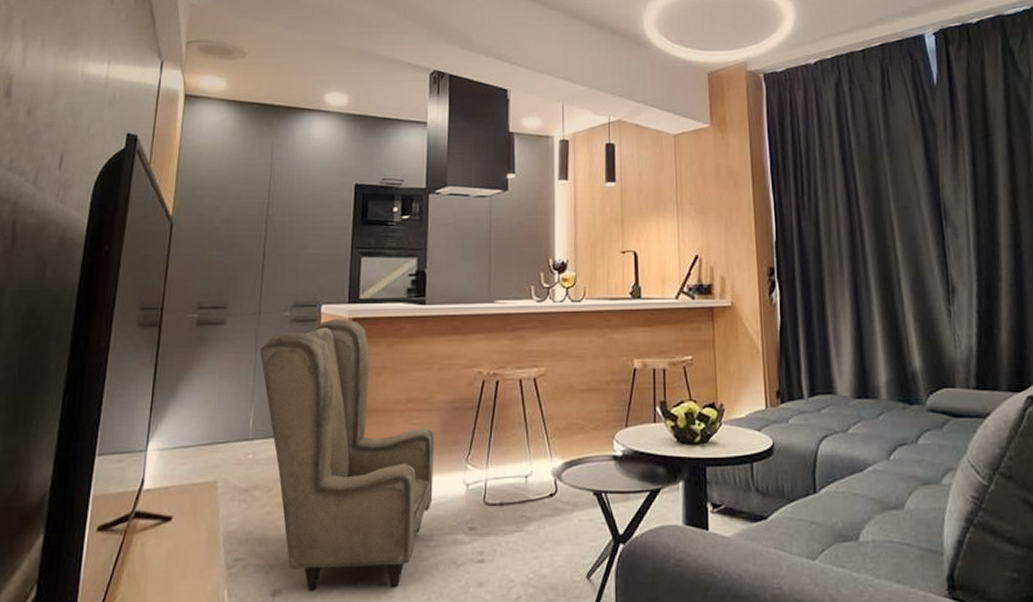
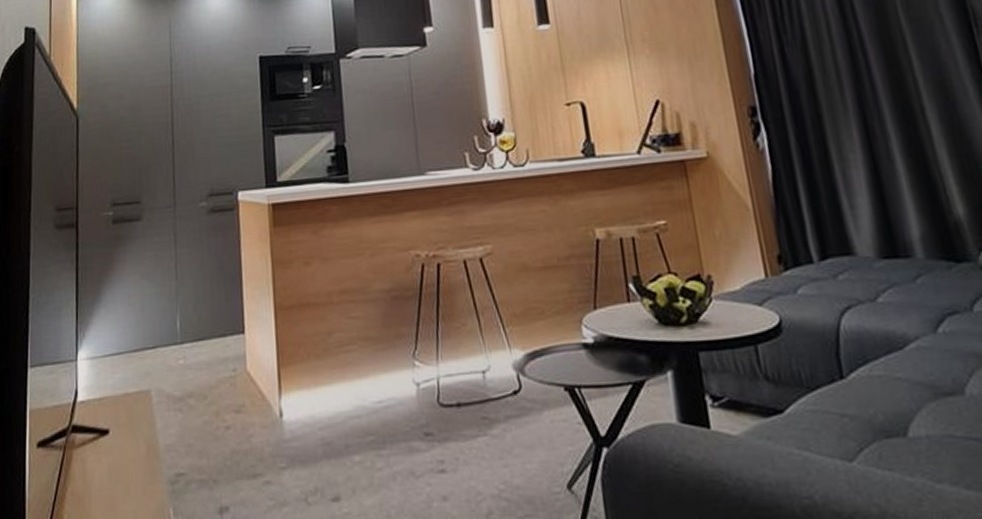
armchair: present [260,319,434,591] -> none [180,205,381,509]

